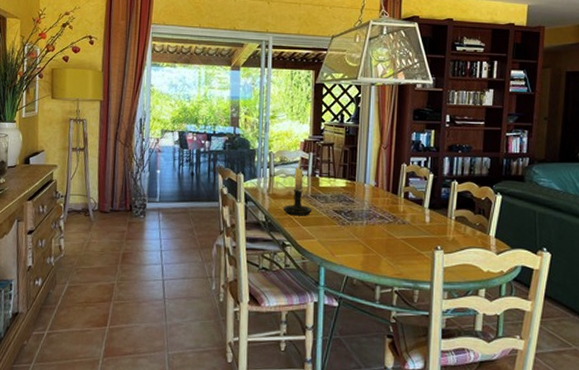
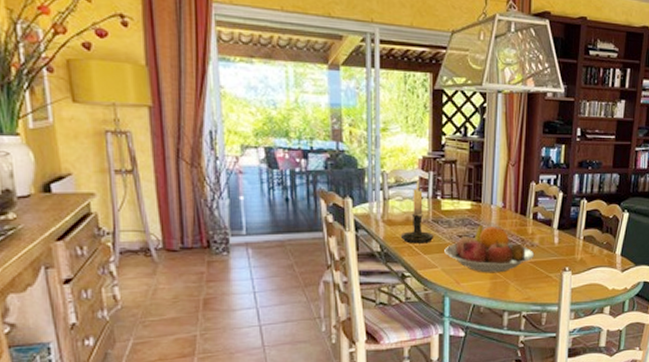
fruit bowl: none [321,201,406,248] -> present [444,224,535,273]

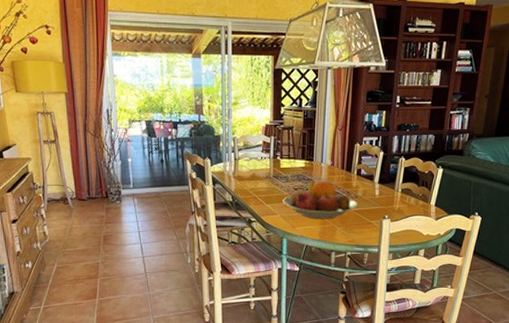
candle holder: present [400,180,434,244] -> none [247,143,275,195]

